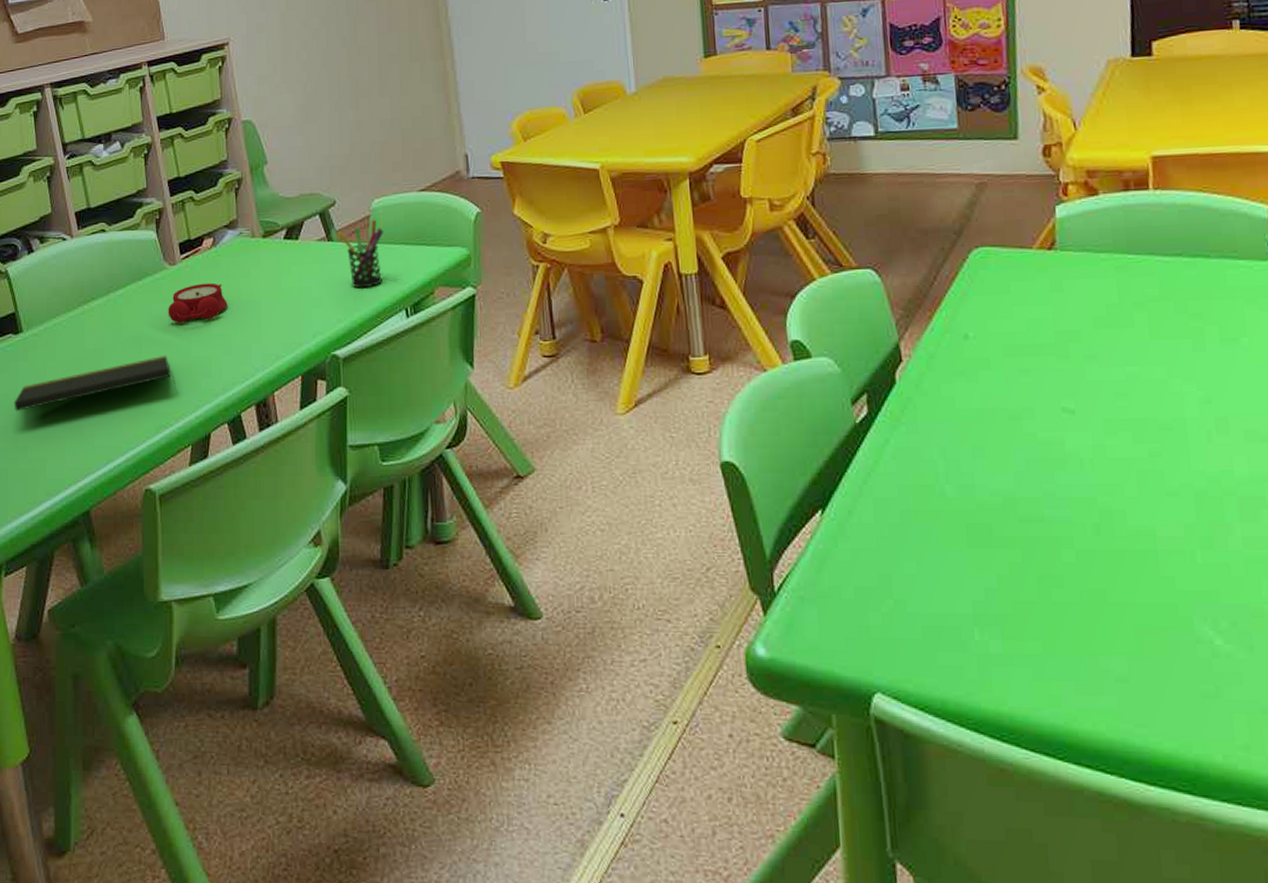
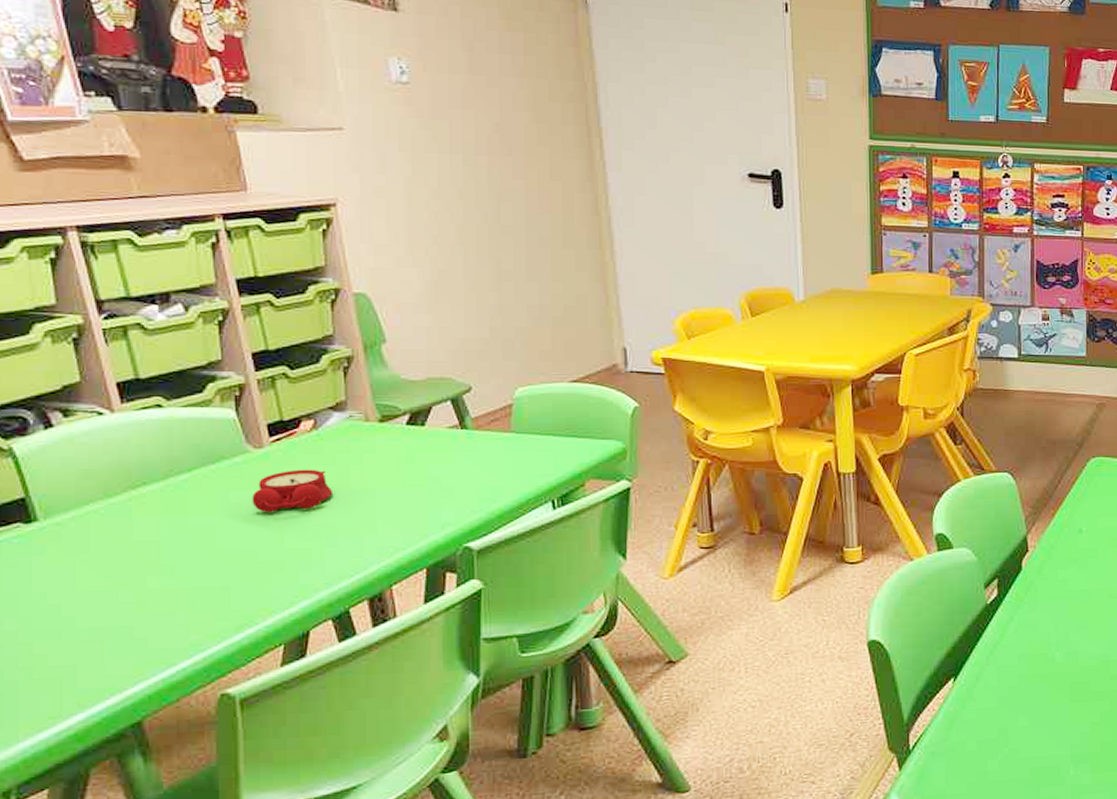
notepad: present [14,355,178,412] -> none [25,547,266,614]
pen holder: present [338,219,383,289] -> none [473,408,528,479]

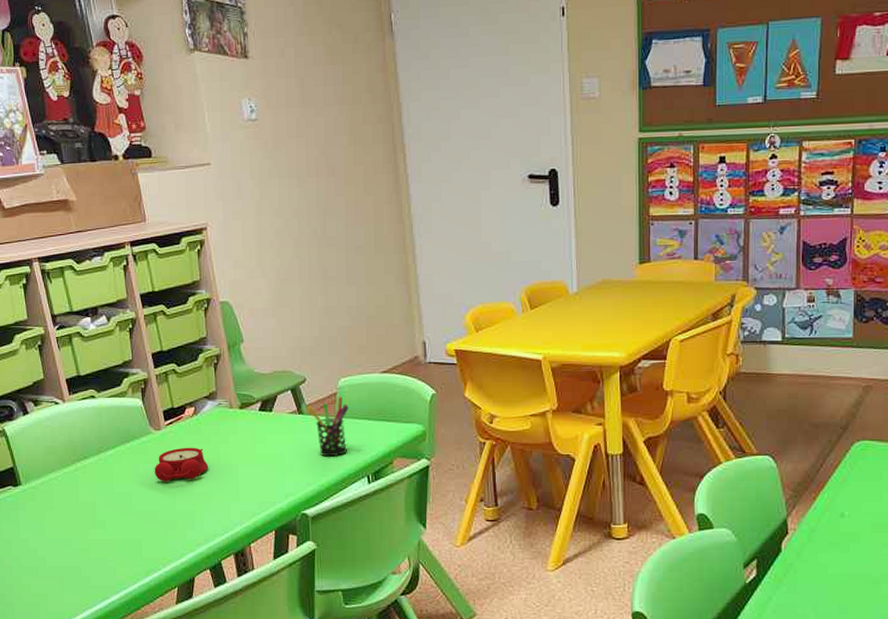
pen holder: none [473,408,528,479] -> present [308,396,349,457]

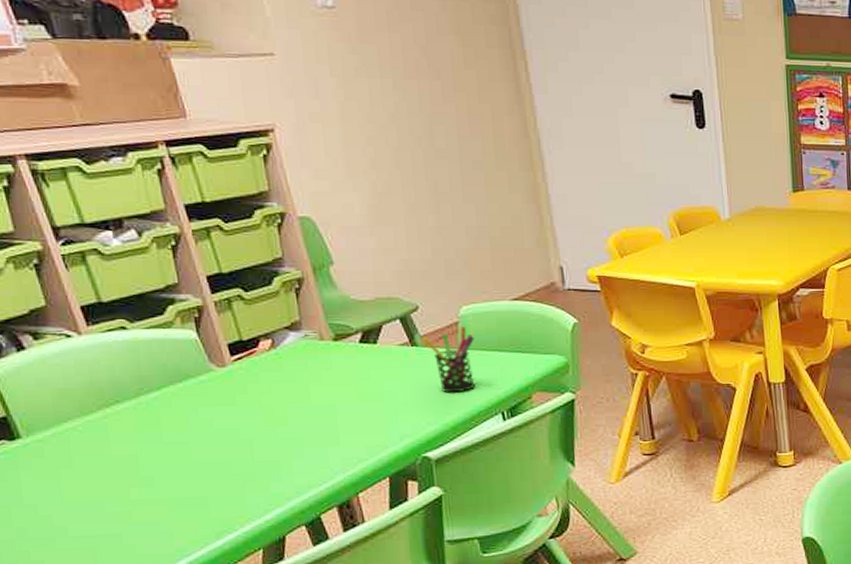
alarm clock: present [154,447,209,481] -> none [219,386,296,427]

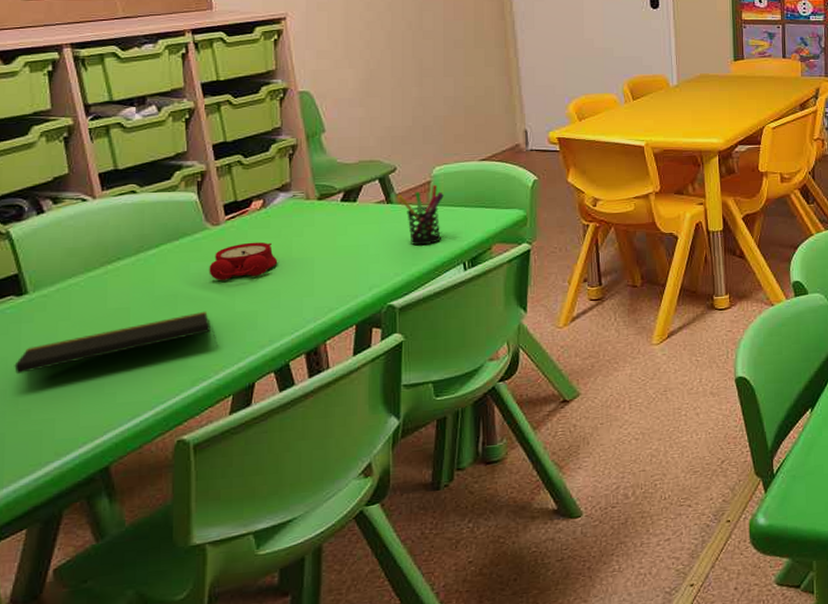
notepad: none [18,459,241,524] -> present [14,311,219,375]
alarm clock: none [219,386,296,427] -> present [209,242,278,280]

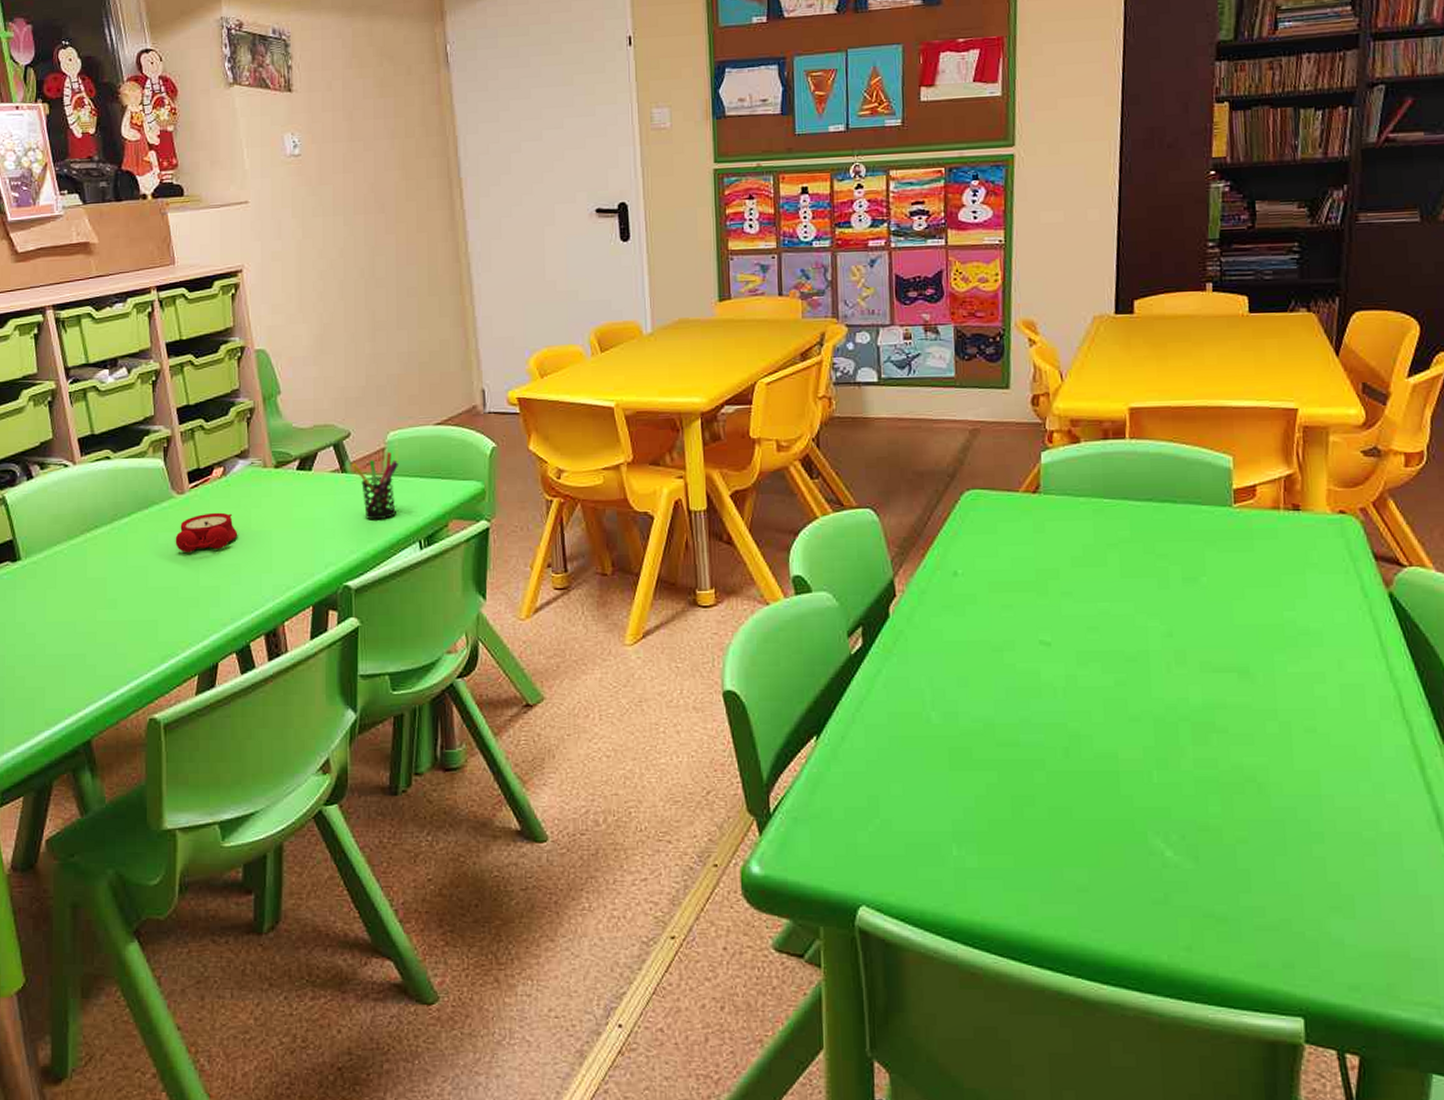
notepad: present [14,311,219,375] -> none [11,584,185,641]

